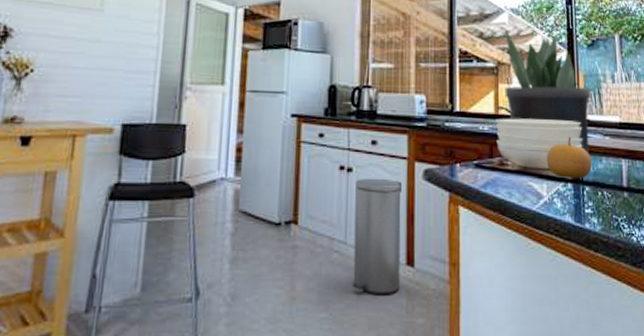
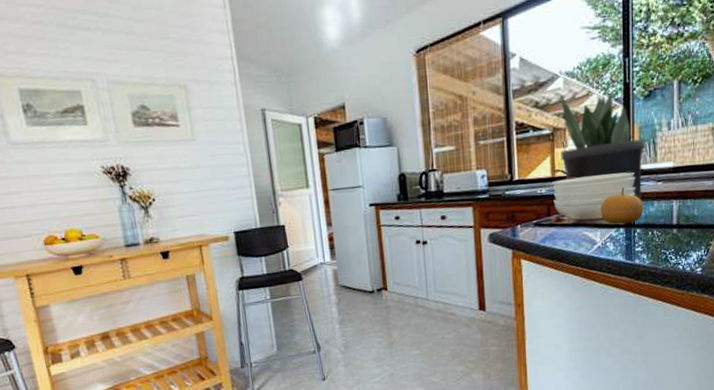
pedal bin: present [353,178,402,296] -> none [430,245,475,335]

